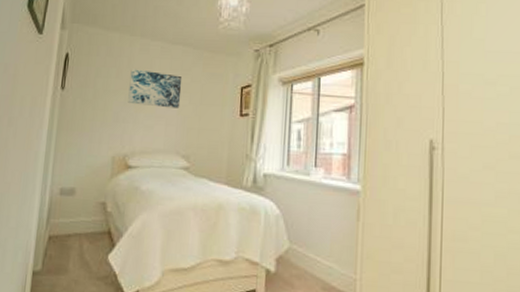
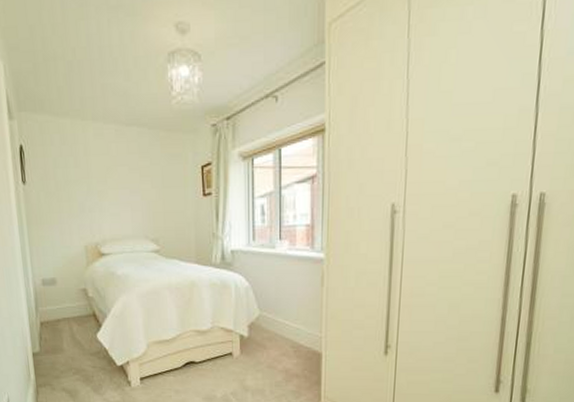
wall art: present [128,69,182,108] -> none [88,156,143,194]

